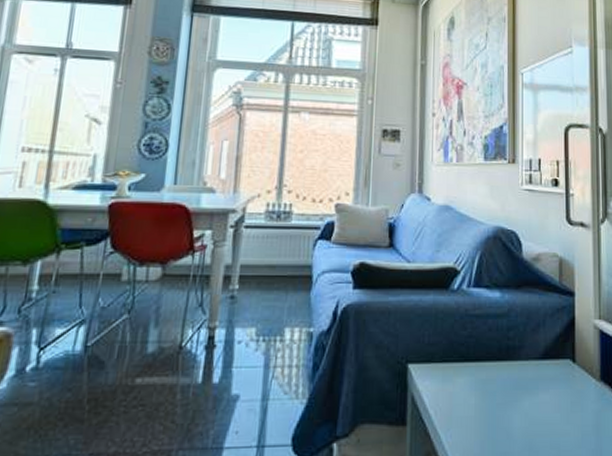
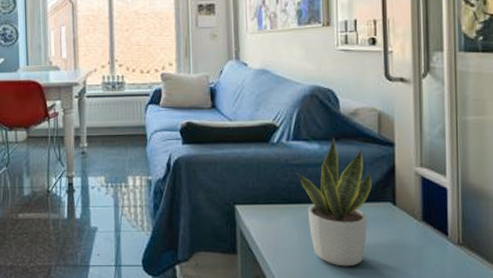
potted plant: none [476,284,552,437] -> present [296,137,371,267]

